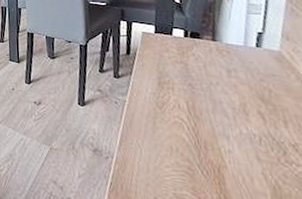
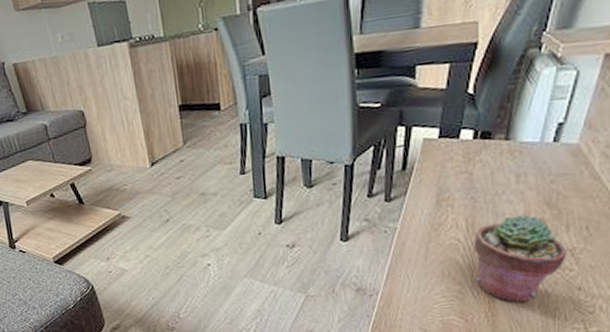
potted succulent: none [196,105,291,191] -> present [473,215,567,303]

